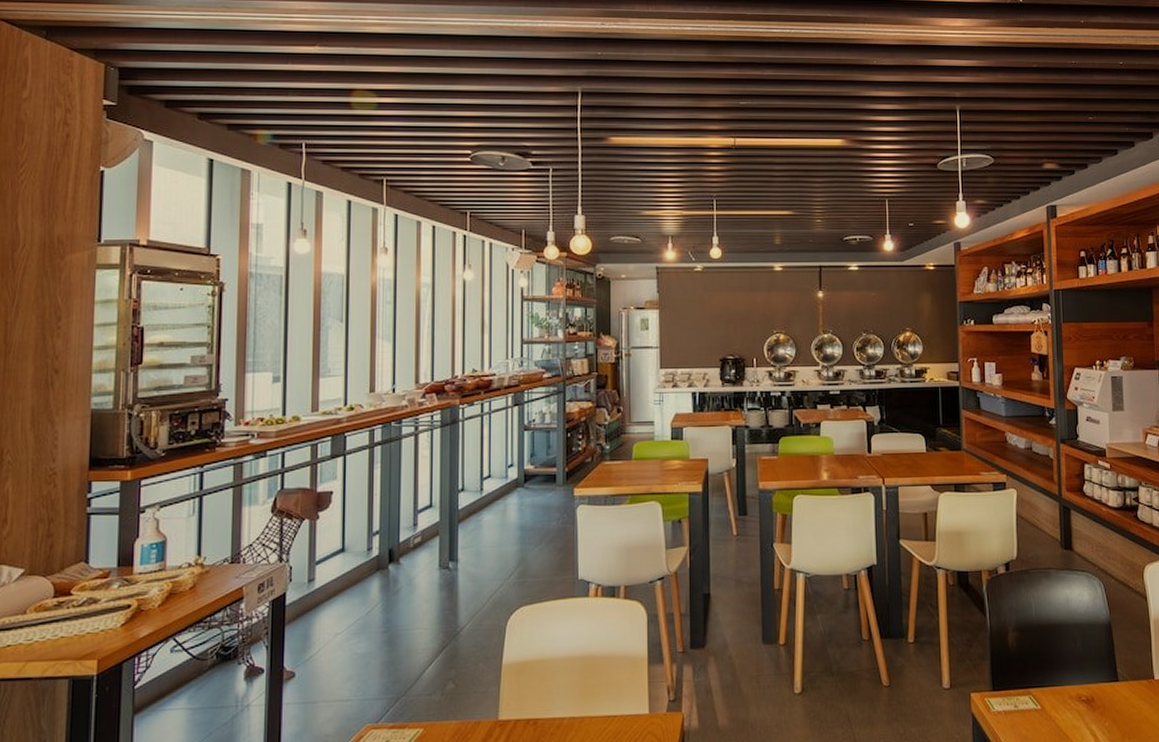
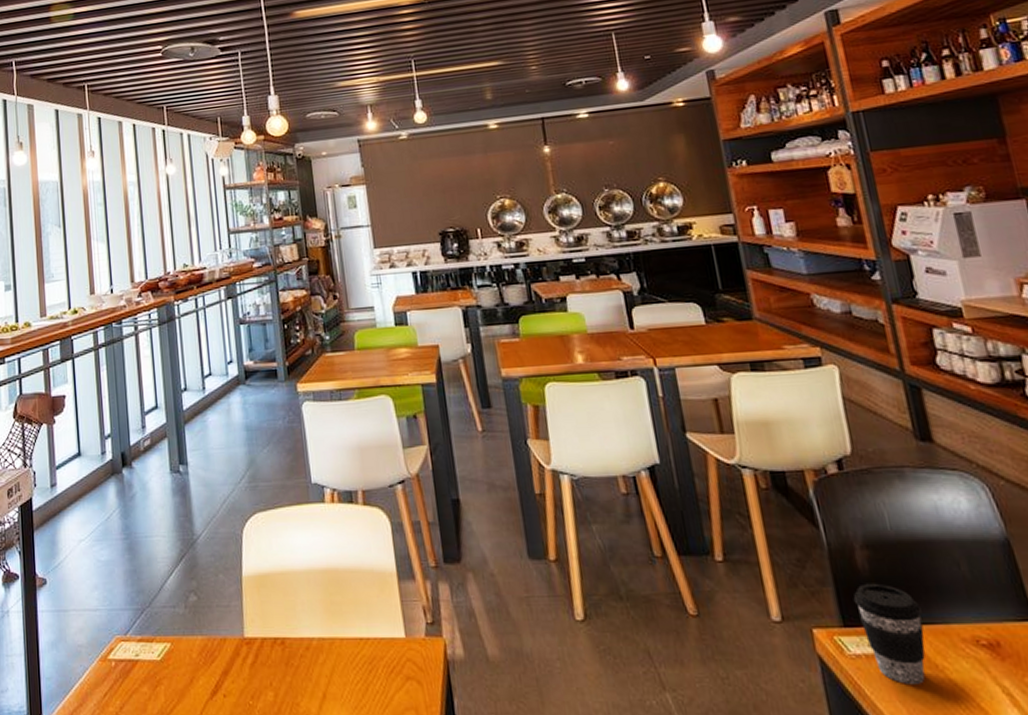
coffee cup: none [1002,657,1047,732] -> present [853,583,926,684]

